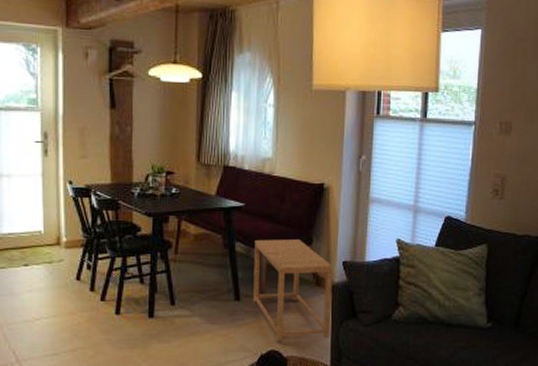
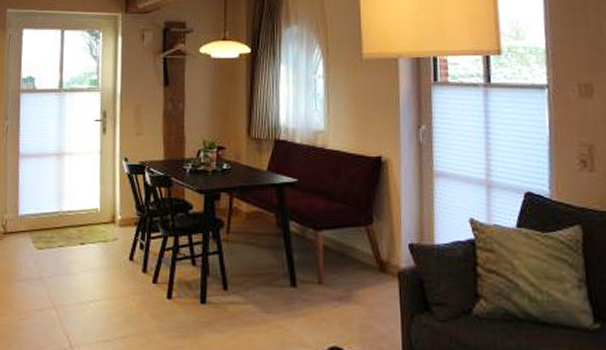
side table: present [253,239,333,342] -> none [310,218,400,337]

